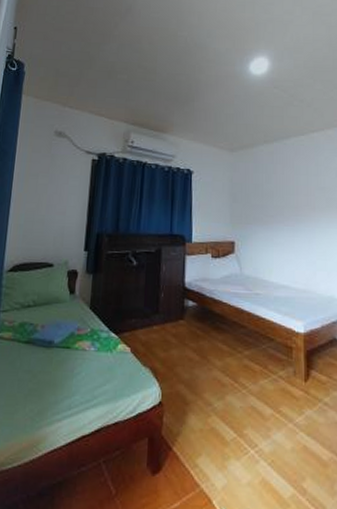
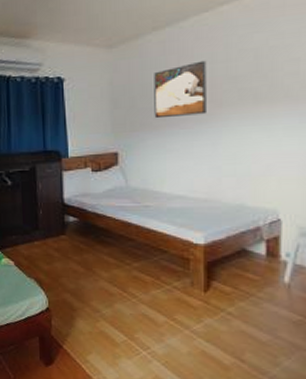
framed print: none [265,172,304,216] -> present [154,60,207,119]

